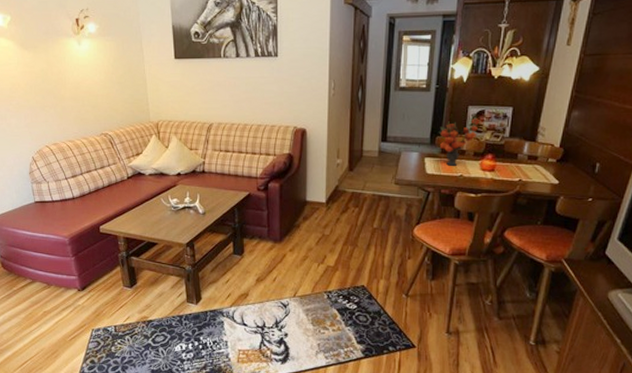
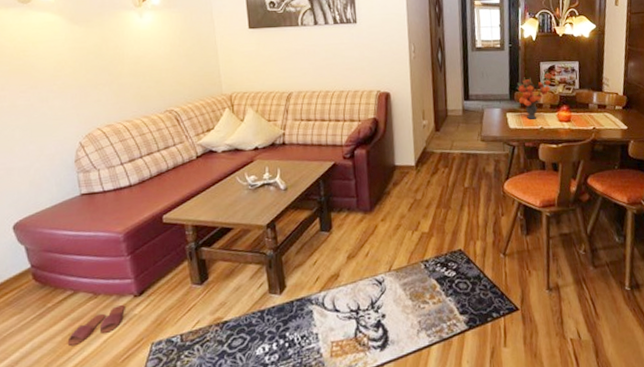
slippers: none [29,295,71,322] -> present [67,304,125,346]

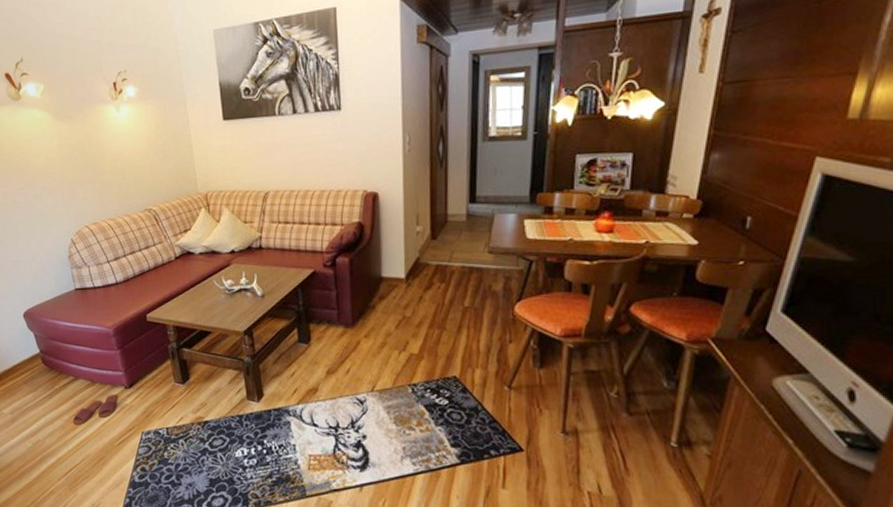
bouquet: present [516,70,551,120] -> none [539,165,590,228]

